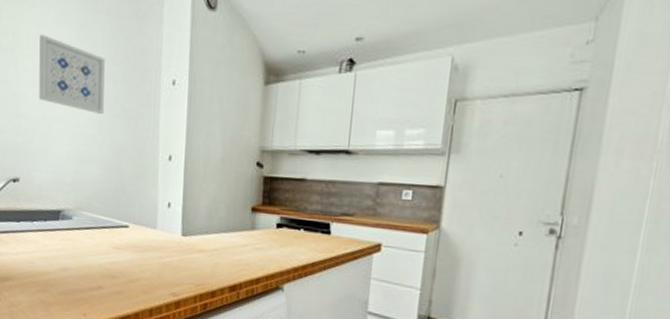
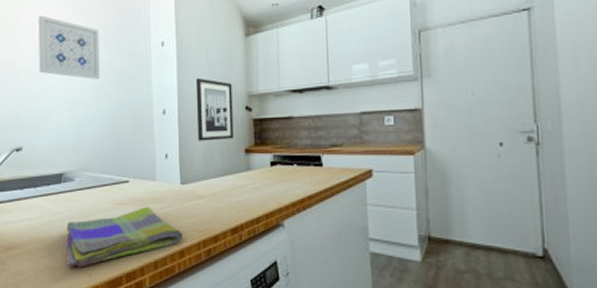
dish towel: none [62,253,180,306] -> present [66,206,182,268]
wall art: none [203,125,245,195] -> present [195,77,234,141]

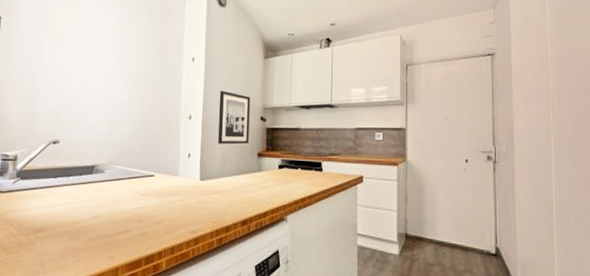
wall art: present [38,15,100,79] -> none [81,27,138,85]
dish towel: present [66,206,182,268] -> none [91,198,198,250]

